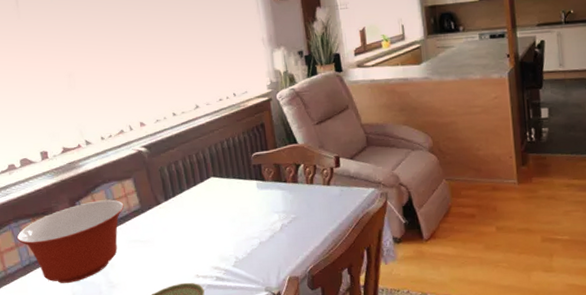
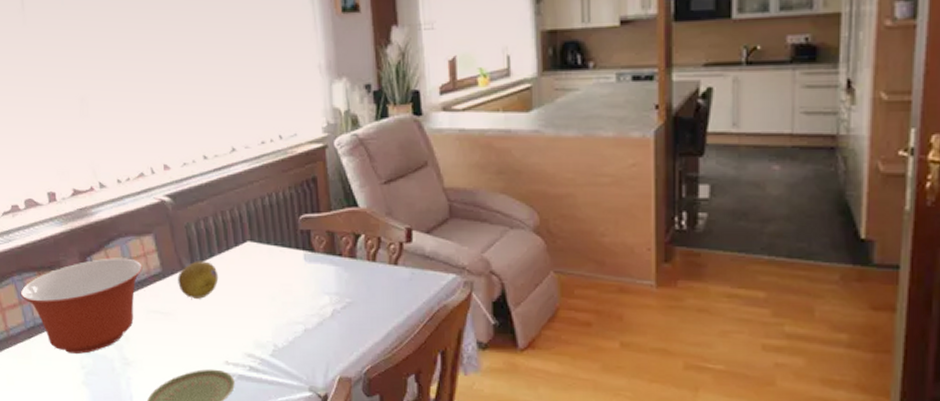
fruit: none [154,196,188,227] -> present [178,261,219,299]

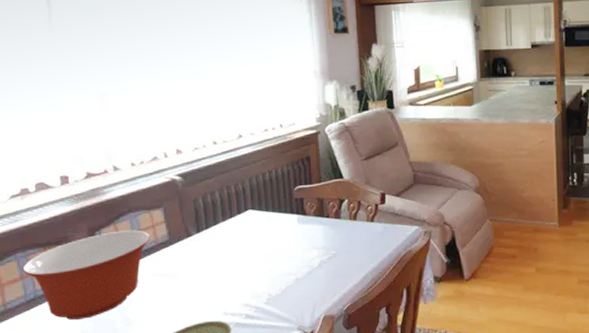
fruit: present [178,261,219,299] -> none [183,228,222,261]

